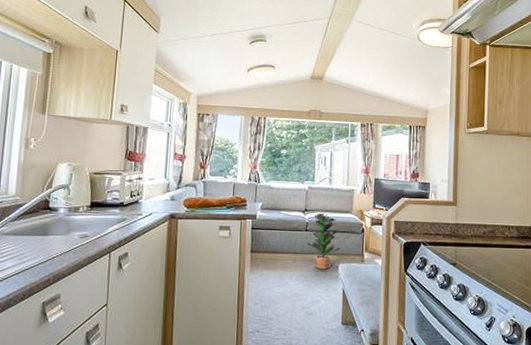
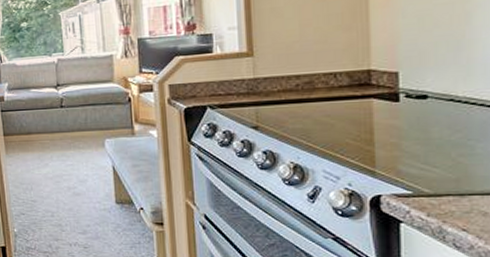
potted plant: present [306,212,340,270] -> none [64,85,104,147]

